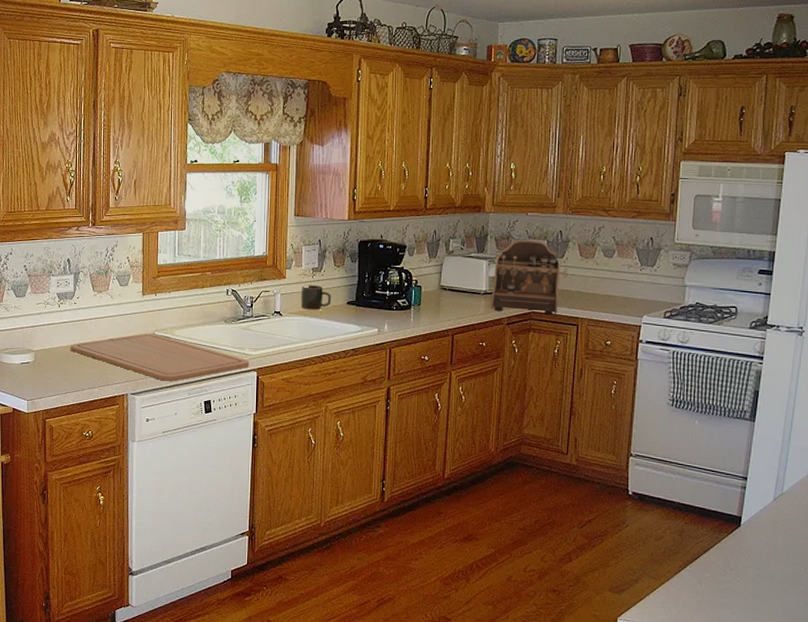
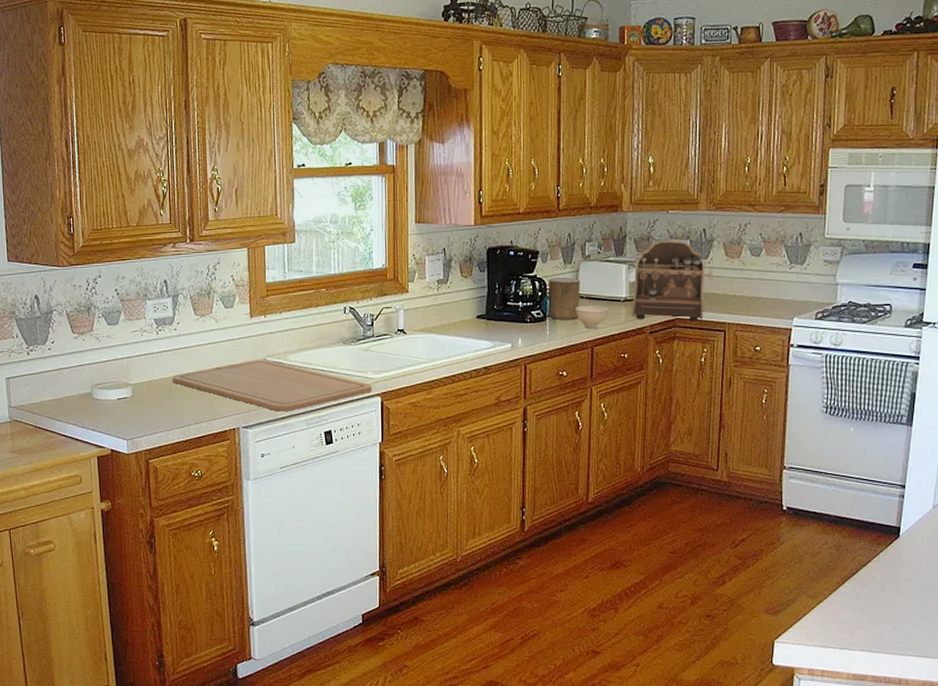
mug: present [300,284,331,311] -> none [425,298,460,327]
tin can: none [412,270,444,310] -> present [547,277,581,321]
bowl: none [438,296,469,318] -> present [575,305,608,329]

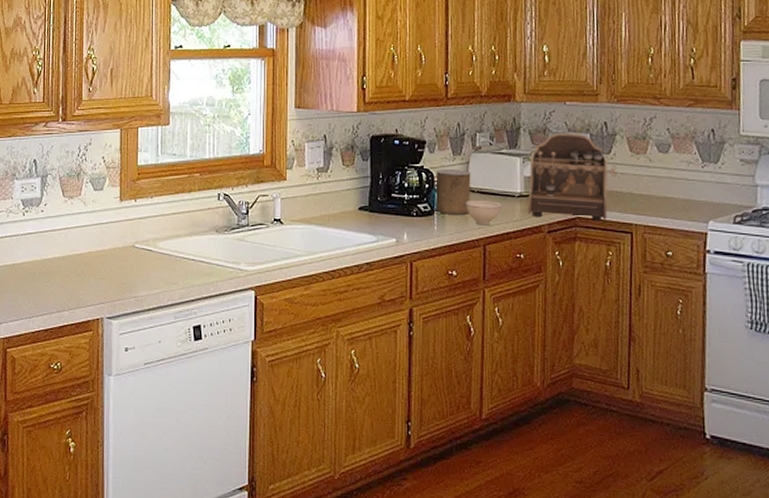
chopping board: present [172,360,373,412] -> none [36,246,246,303]

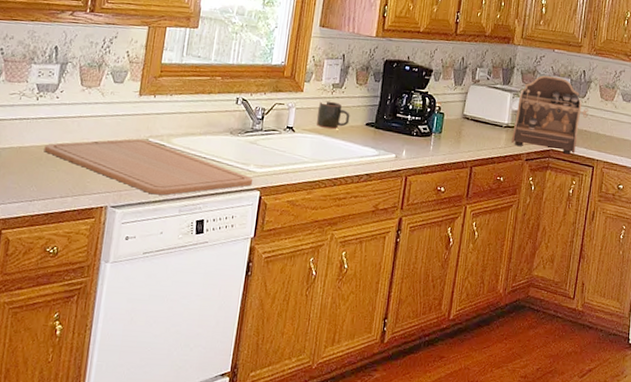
chopping board: none [36,246,246,303] -> present [44,139,253,196]
mug: none [304,187,340,218] -> present [316,100,350,130]
tin can: present [434,170,471,216] -> none [432,96,468,139]
bowl: present [465,200,501,226] -> none [459,126,490,150]

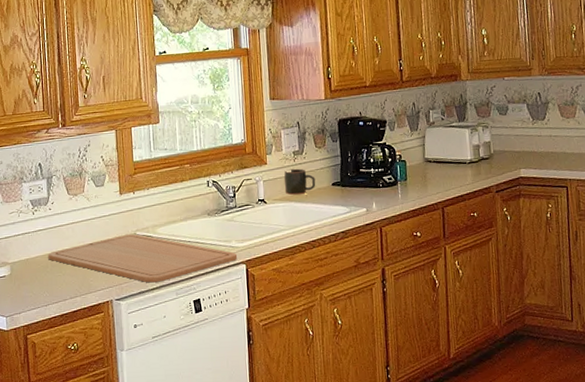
spice rack: present [512,75,589,154] -> none [477,104,552,179]

